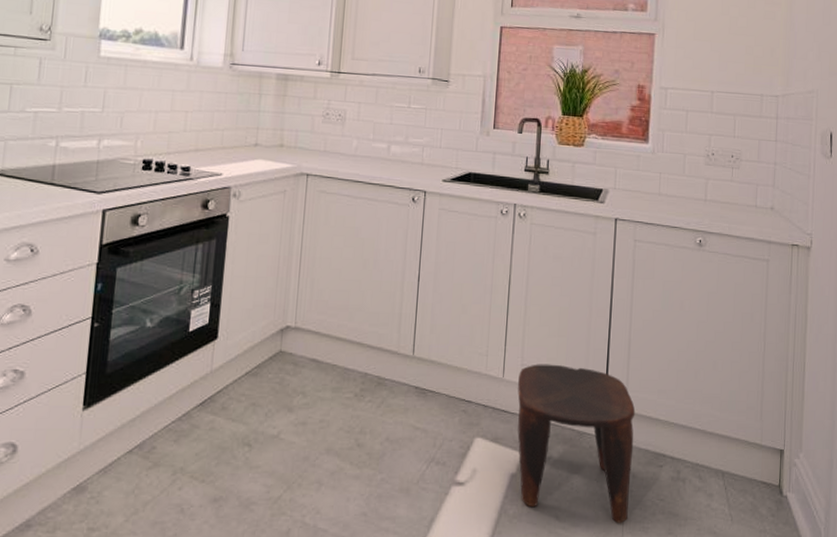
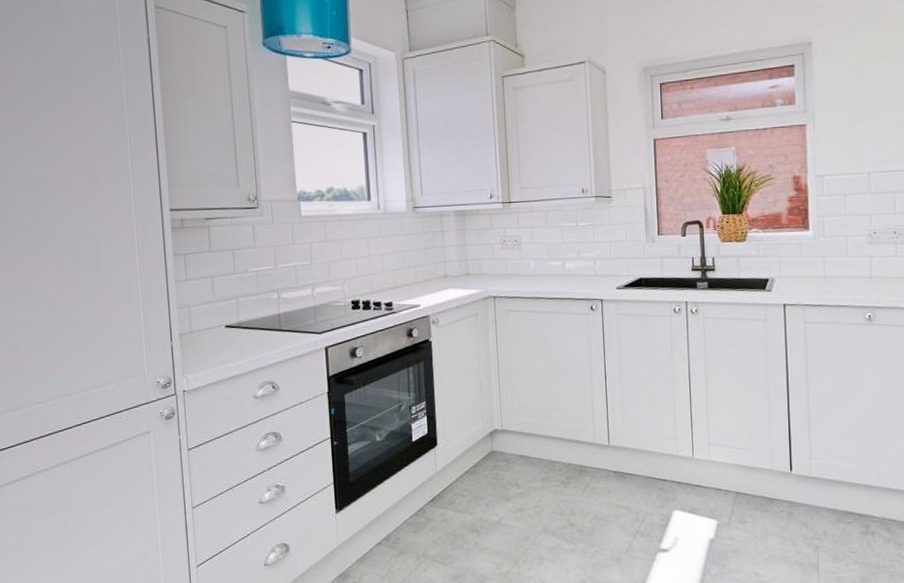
stool: present [517,364,636,523] -> none [707,441,822,575]

